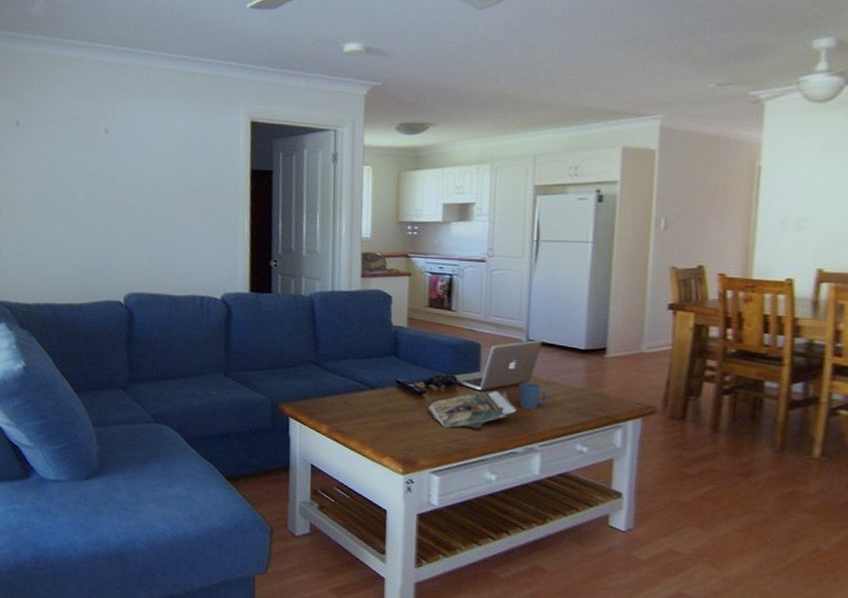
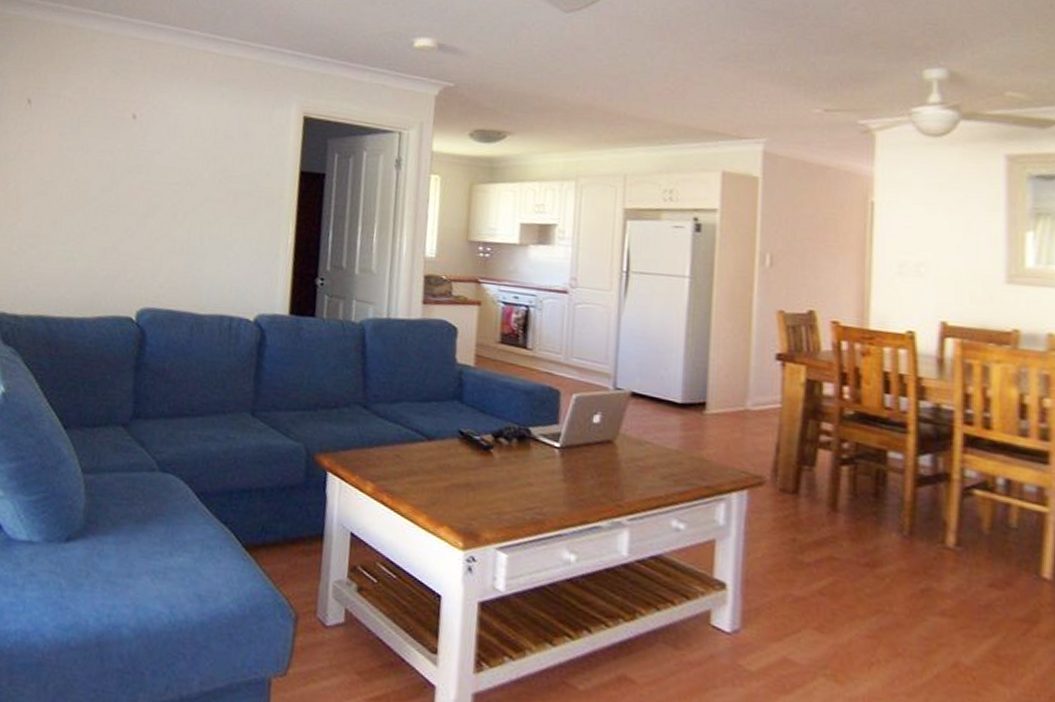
magazine: present [428,390,517,429] -> none [496,448,602,495]
mug: present [518,382,547,411] -> none [604,439,637,475]

